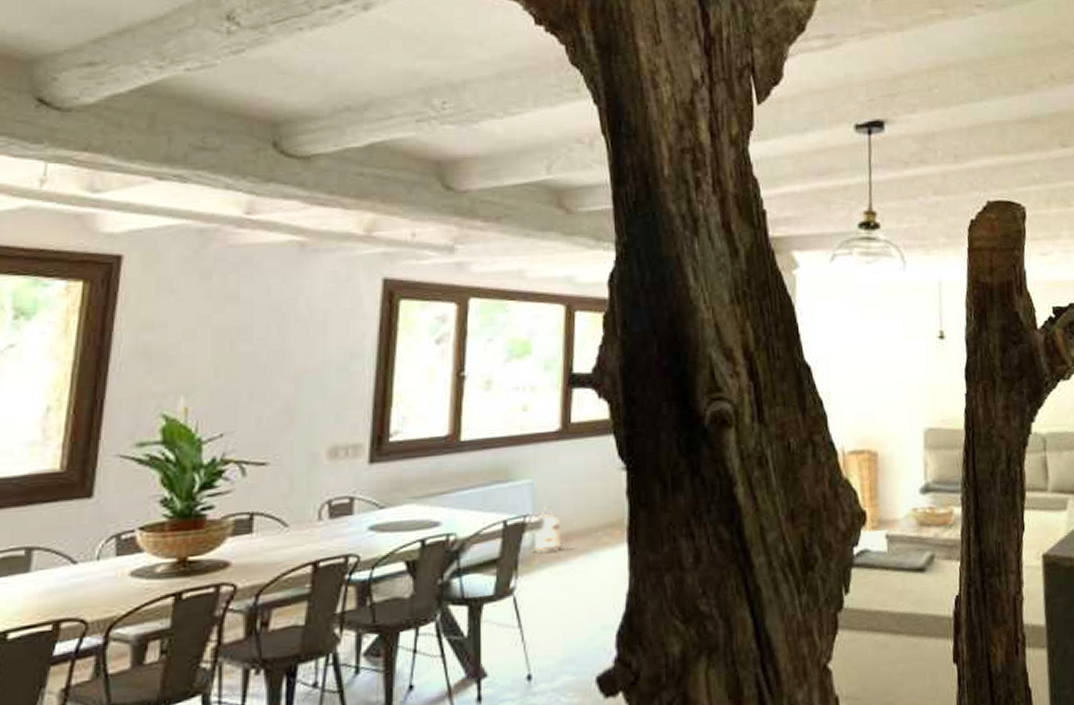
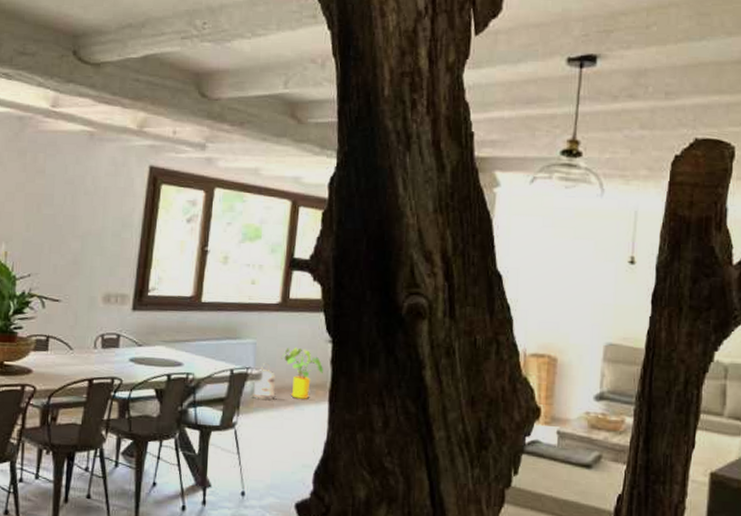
house plant: none [565,481,618,545] -> present [280,347,323,399]

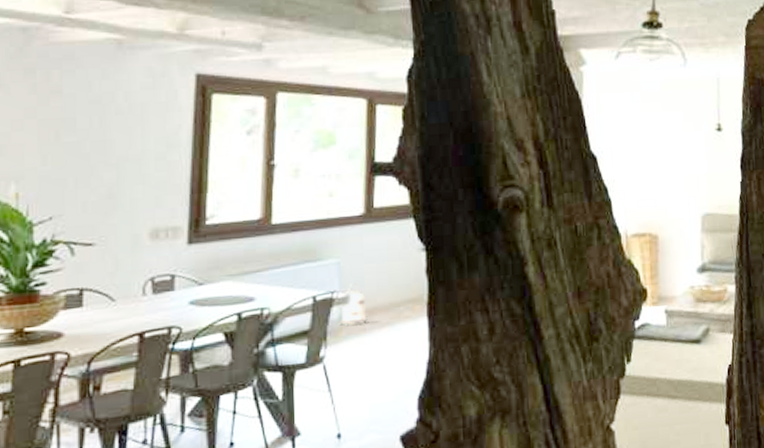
house plant: present [280,347,323,399] -> none [369,261,418,318]

